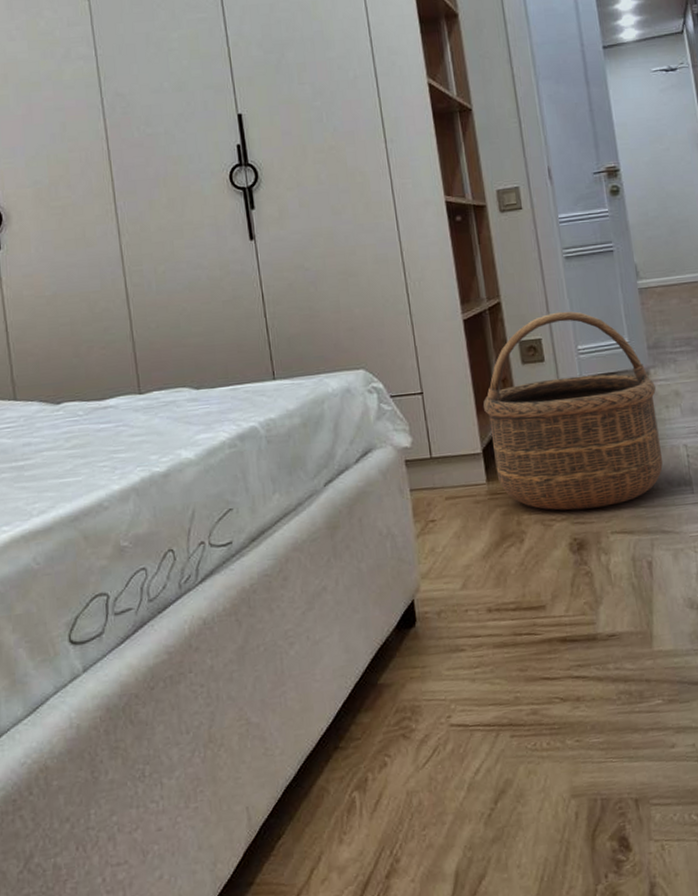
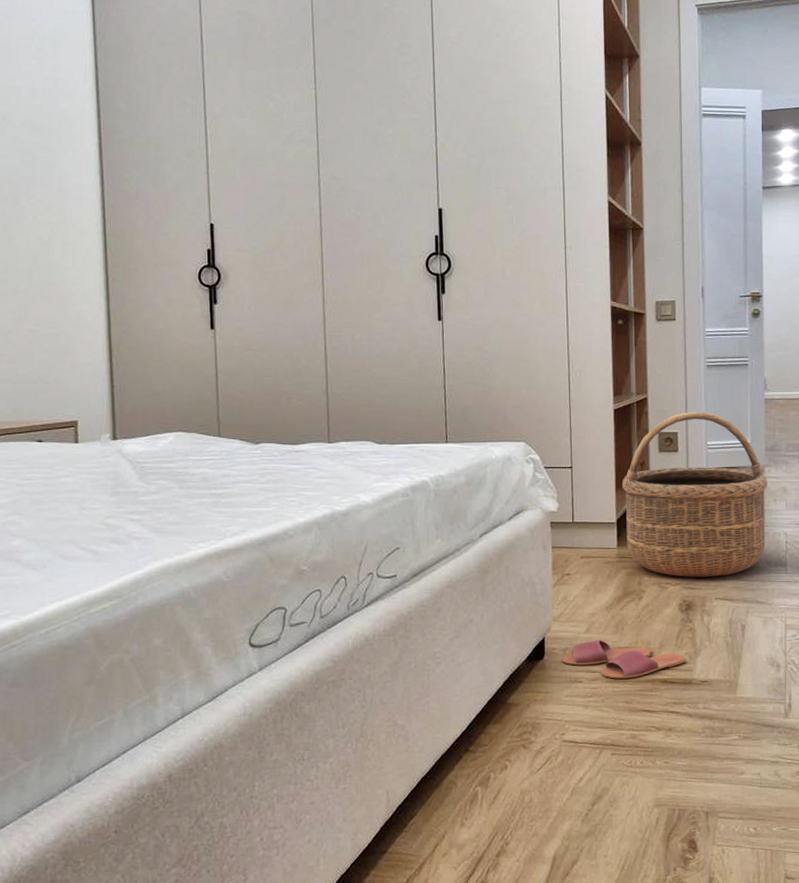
slippers: none [437,596,586,643] -> present [562,640,686,679]

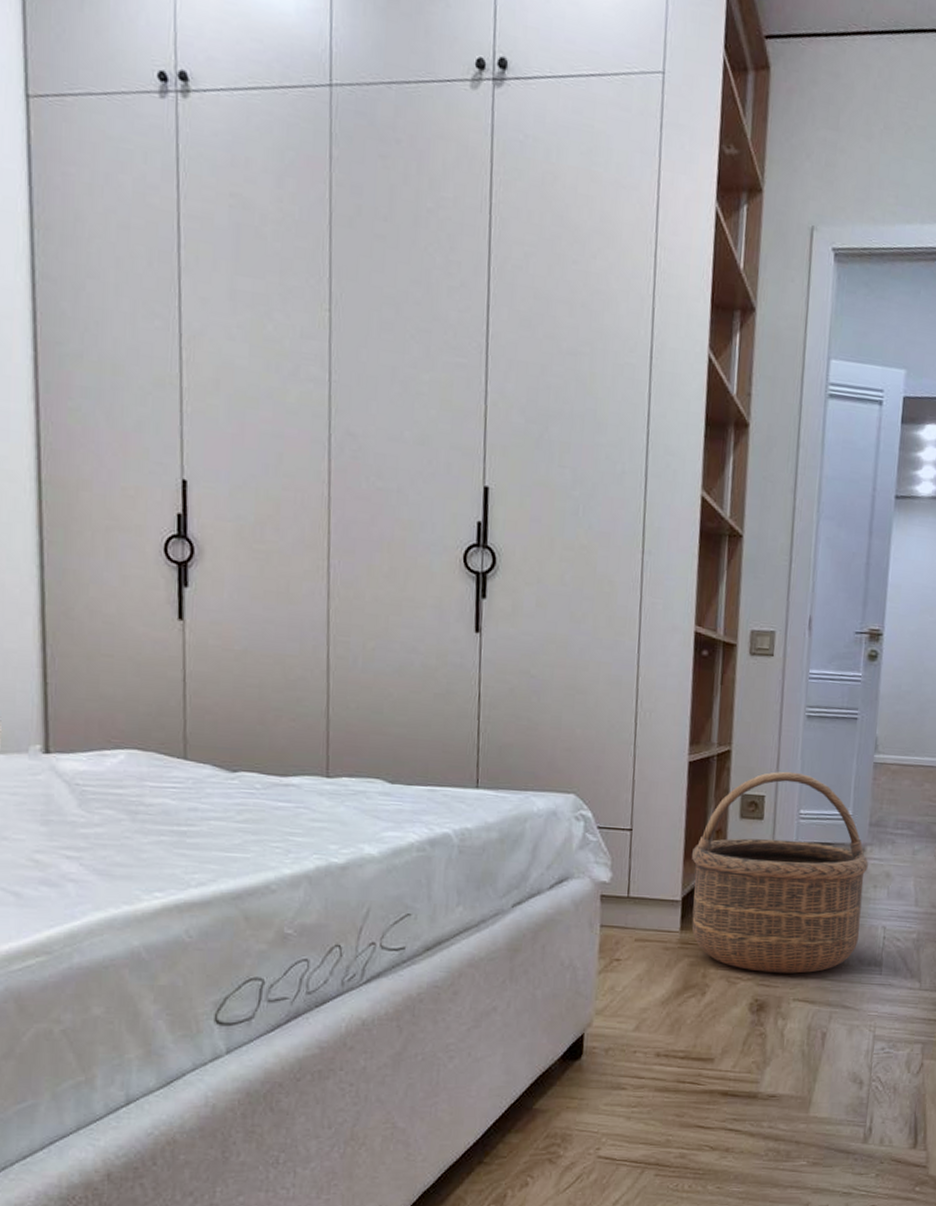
slippers: present [562,640,686,679] -> none [603,1040,752,1088]

